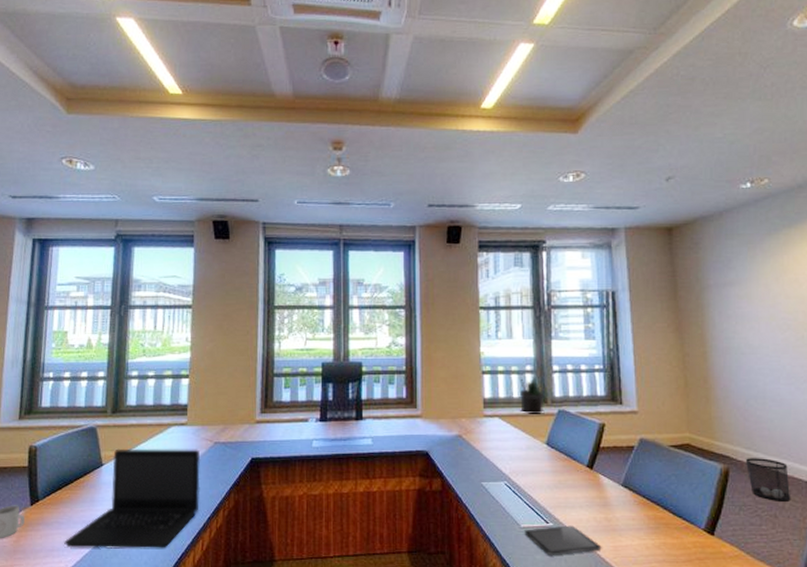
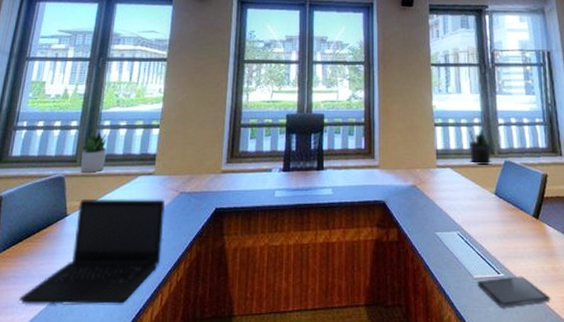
planter: none [111,380,137,424] -> present [80,129,108,174]

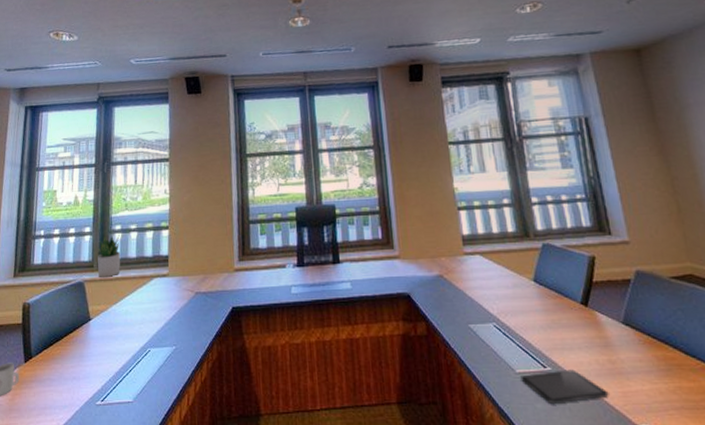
laptop: present [19,198,166,304] -> none [56,300,184,404]
planter: present [469,128,492,165] -> none [498,209,527,250]

